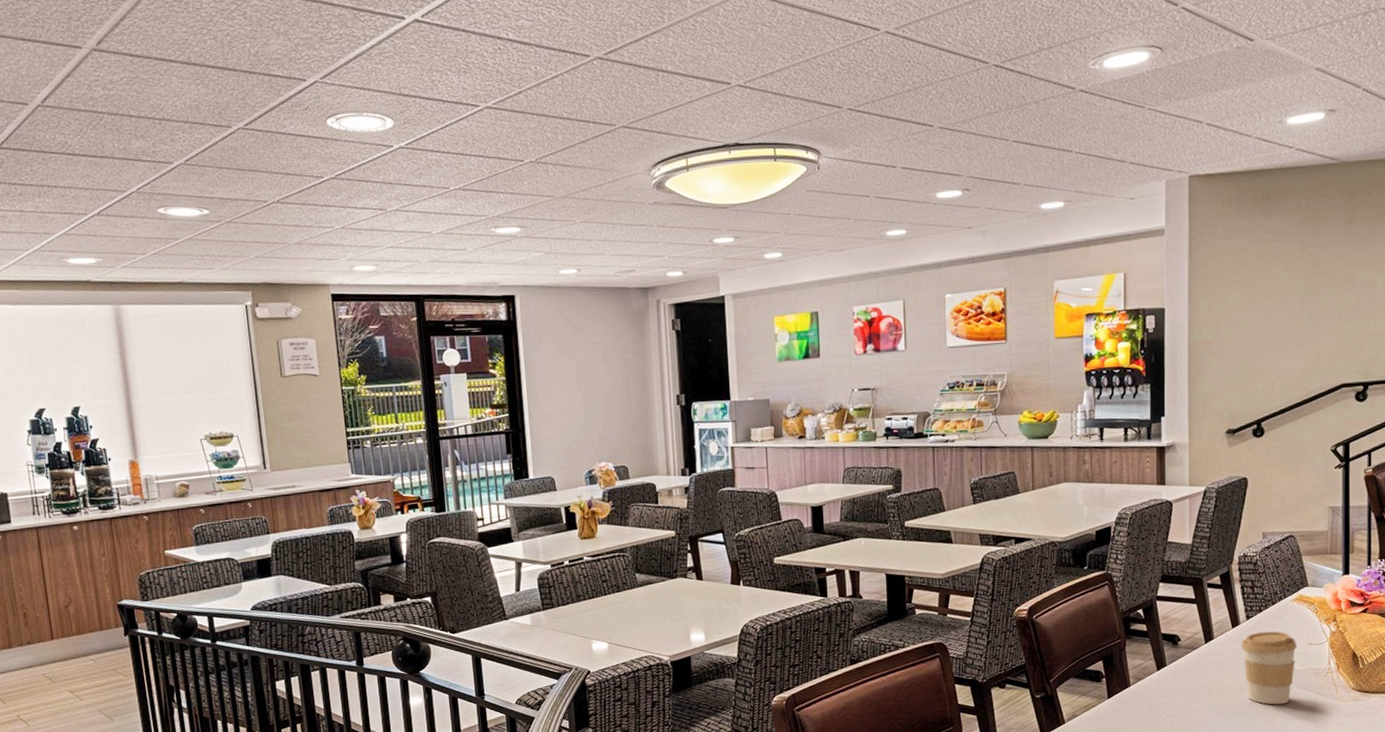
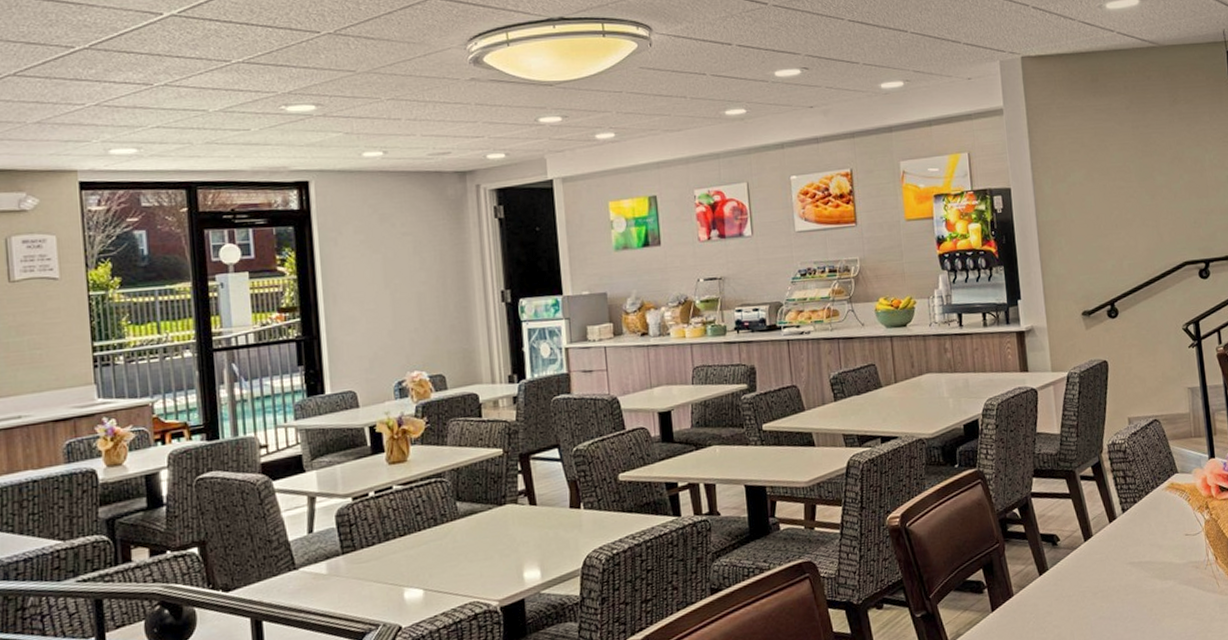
coffee cup: present [1241,631,1297,705] -> none [1120,523,1175,605]

